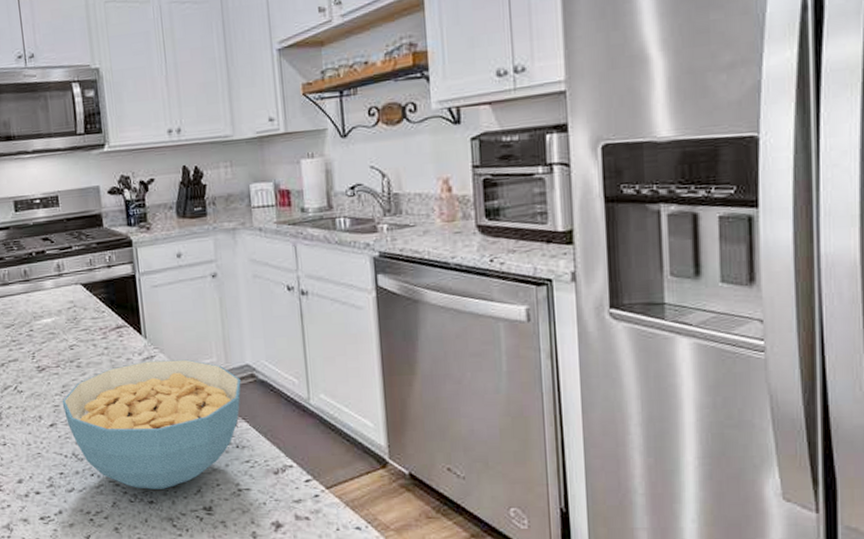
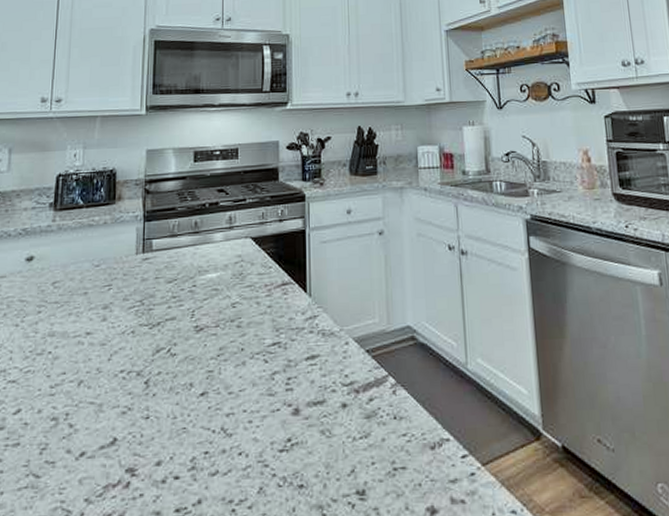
cereal bowl: present [62,359,241,489] -> none [217,319,402,470]

